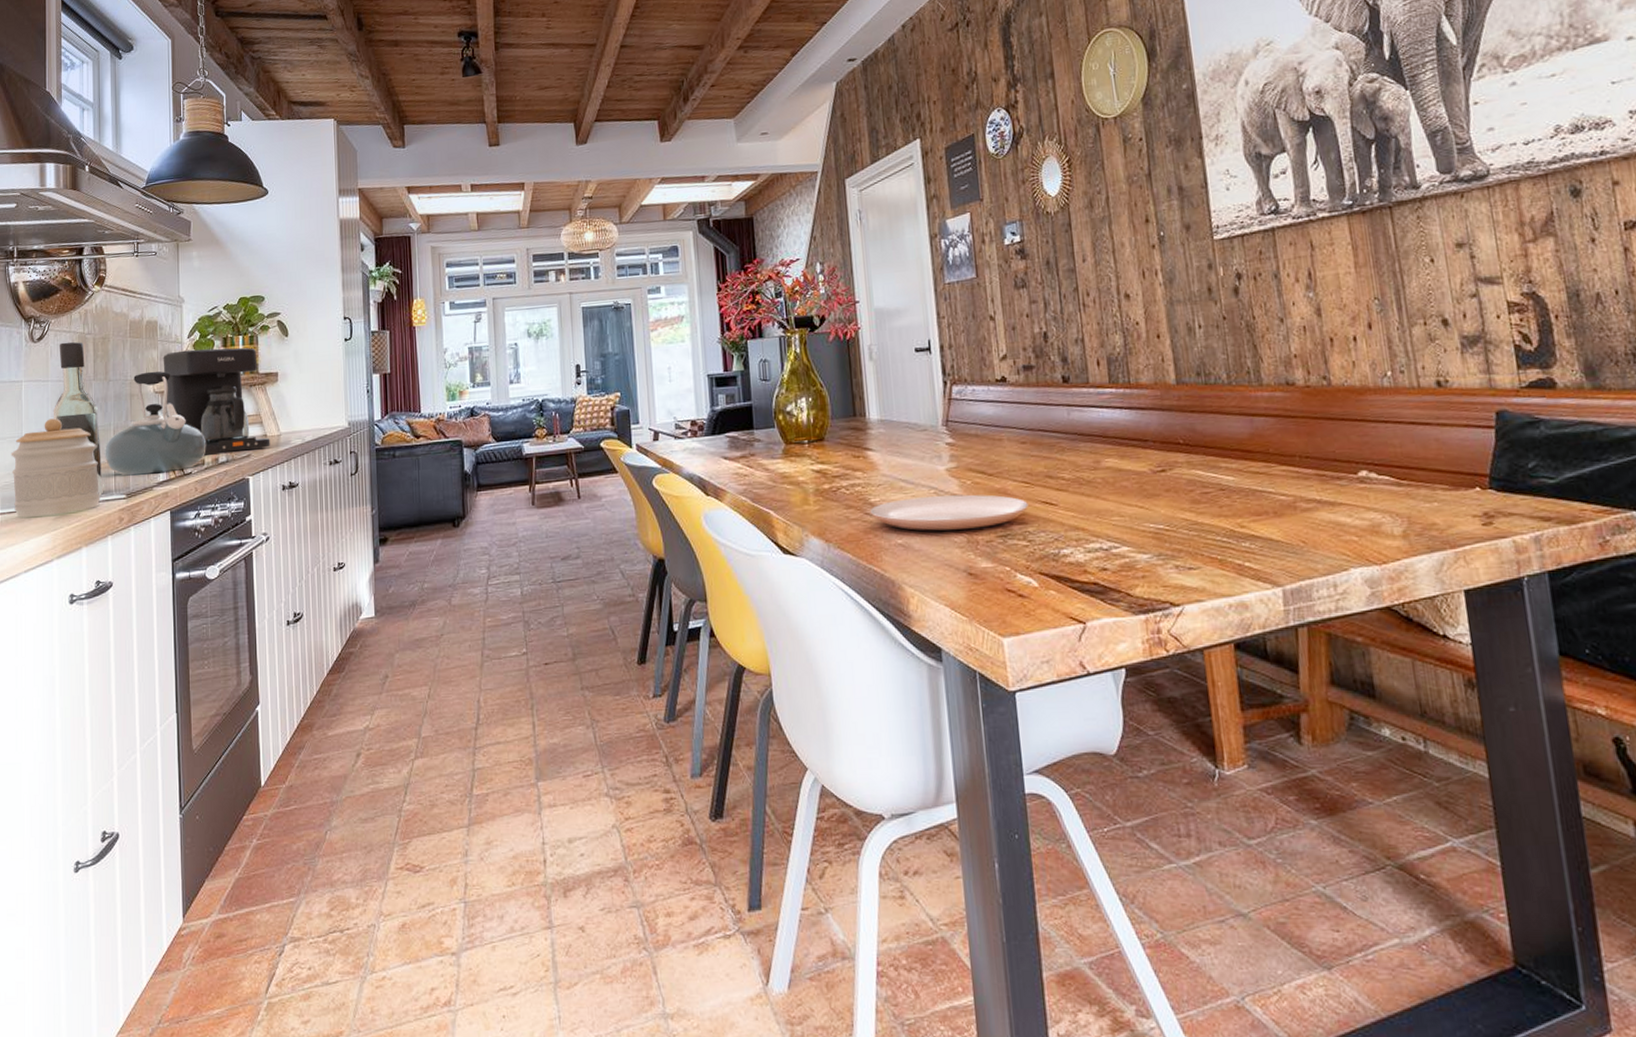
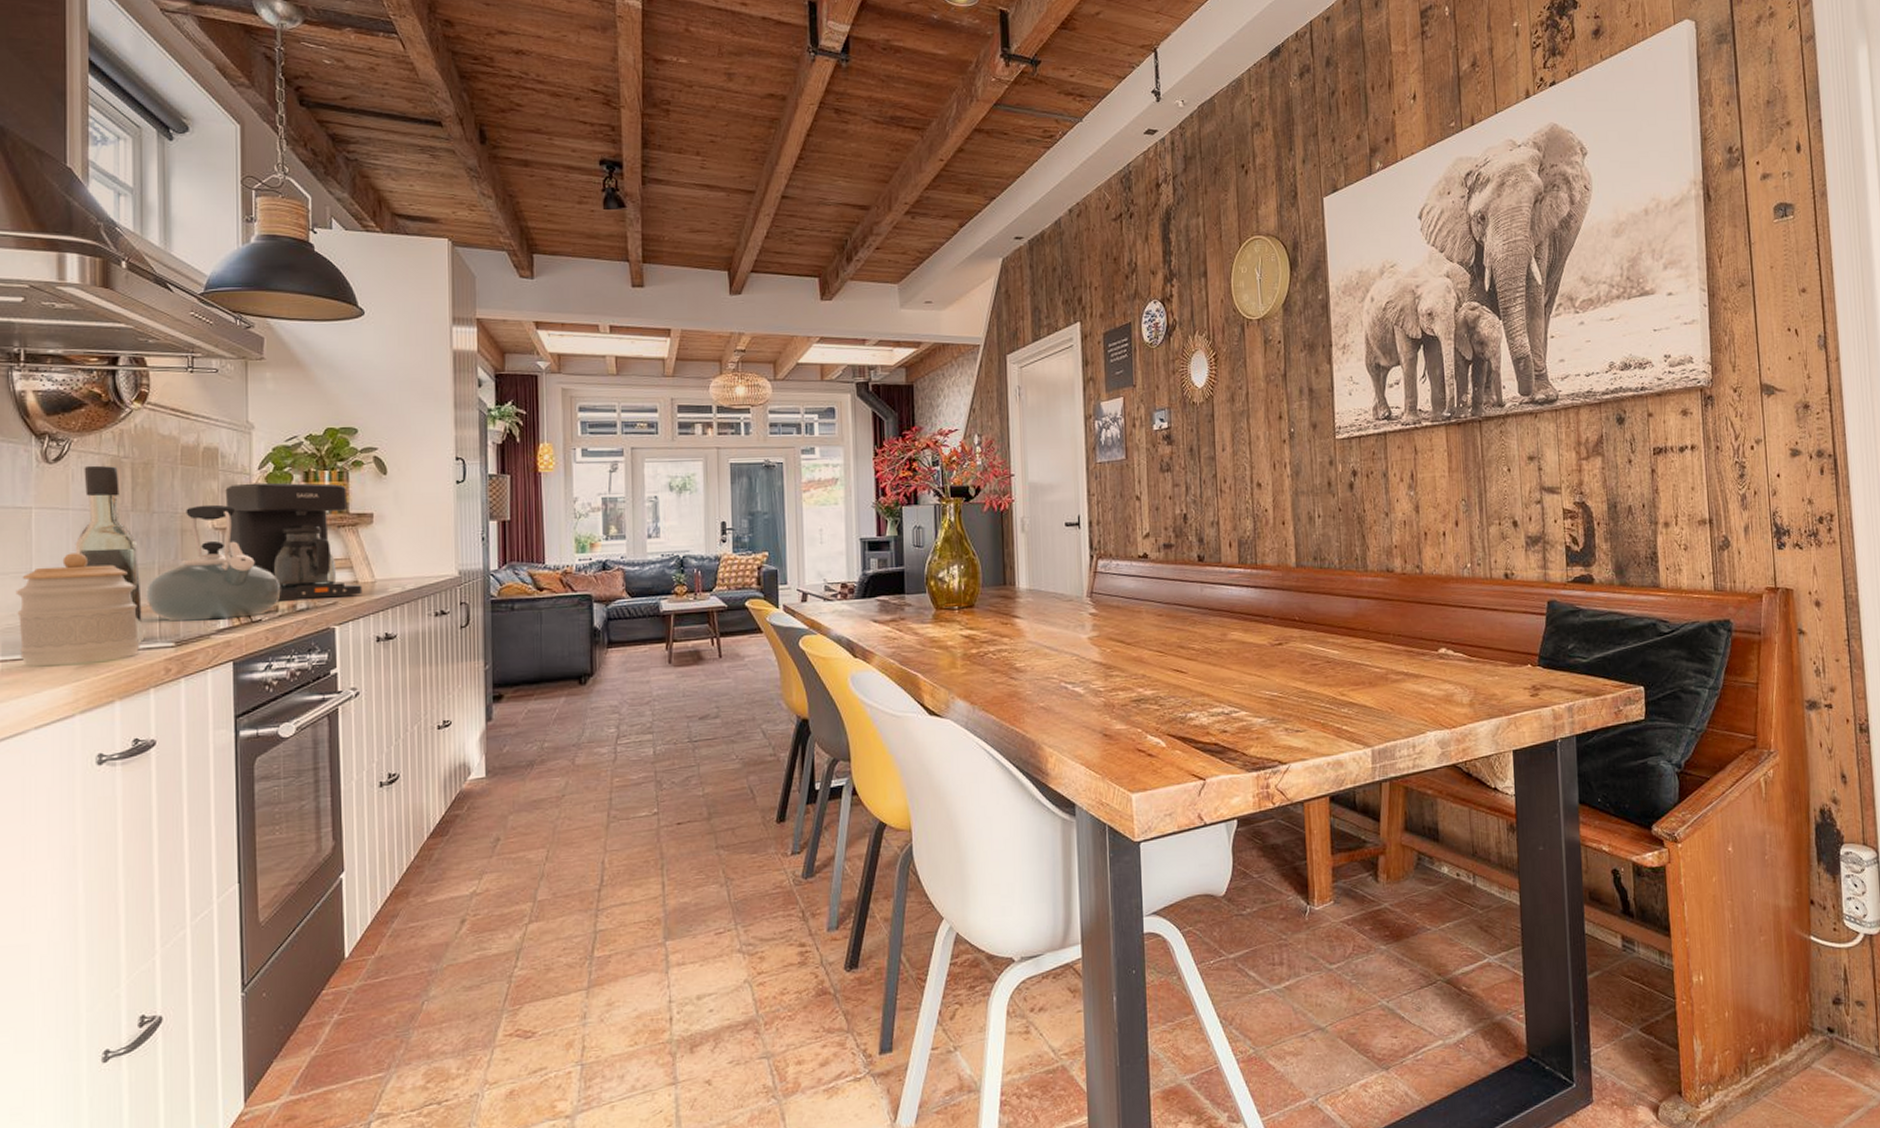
plate: present [869,494,1029,531] -> none [1014,661,1161,695]

